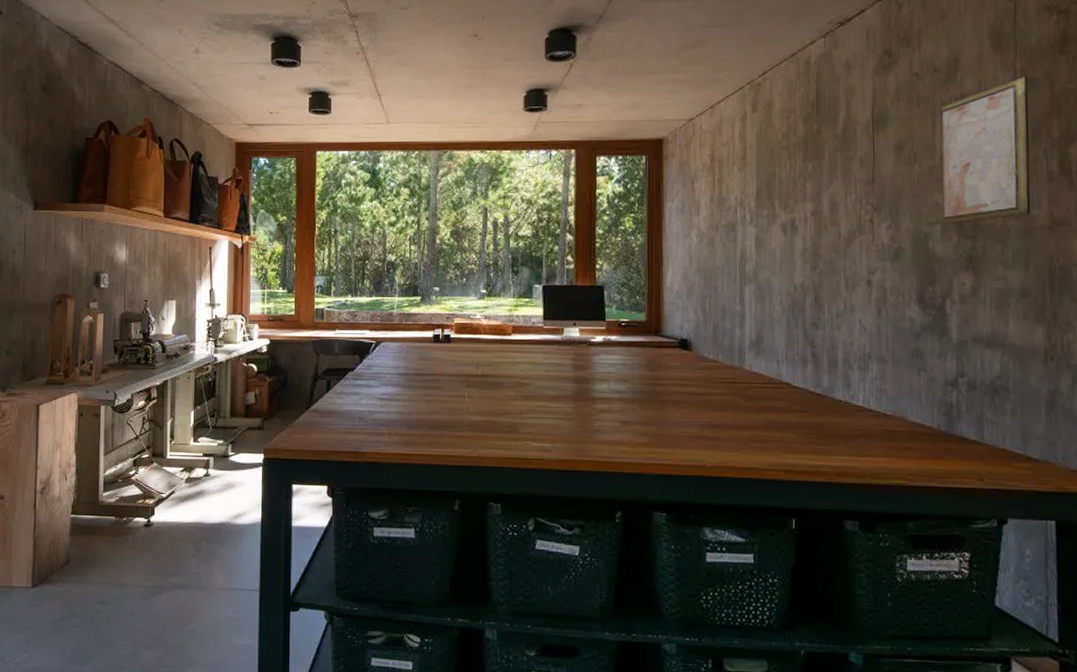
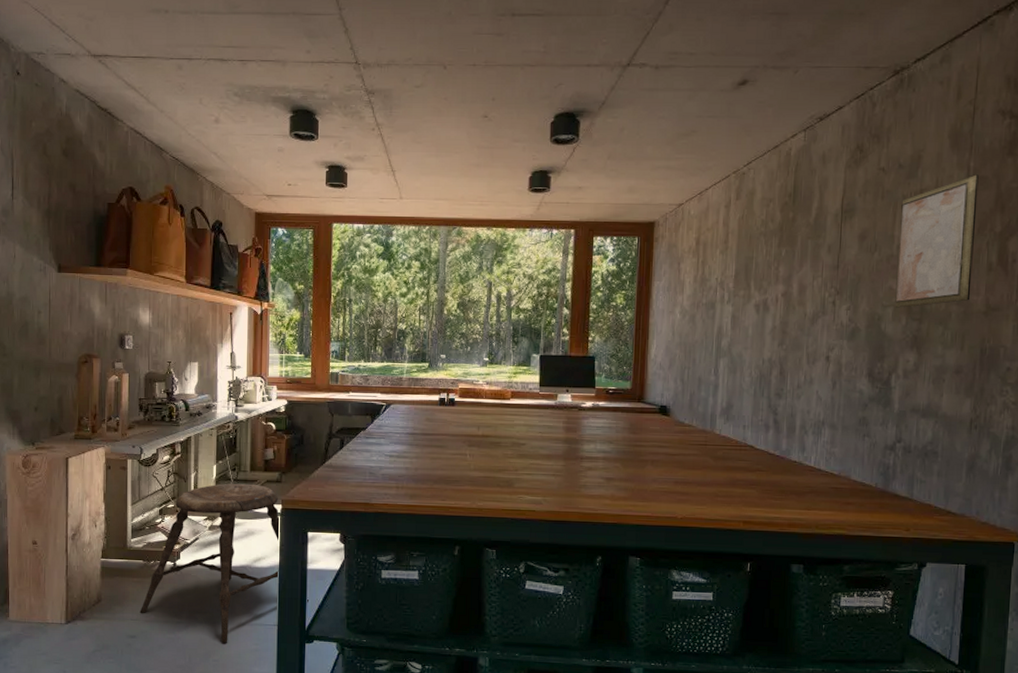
stool: none [111,430,293,611] -> present [140,483,309,643]

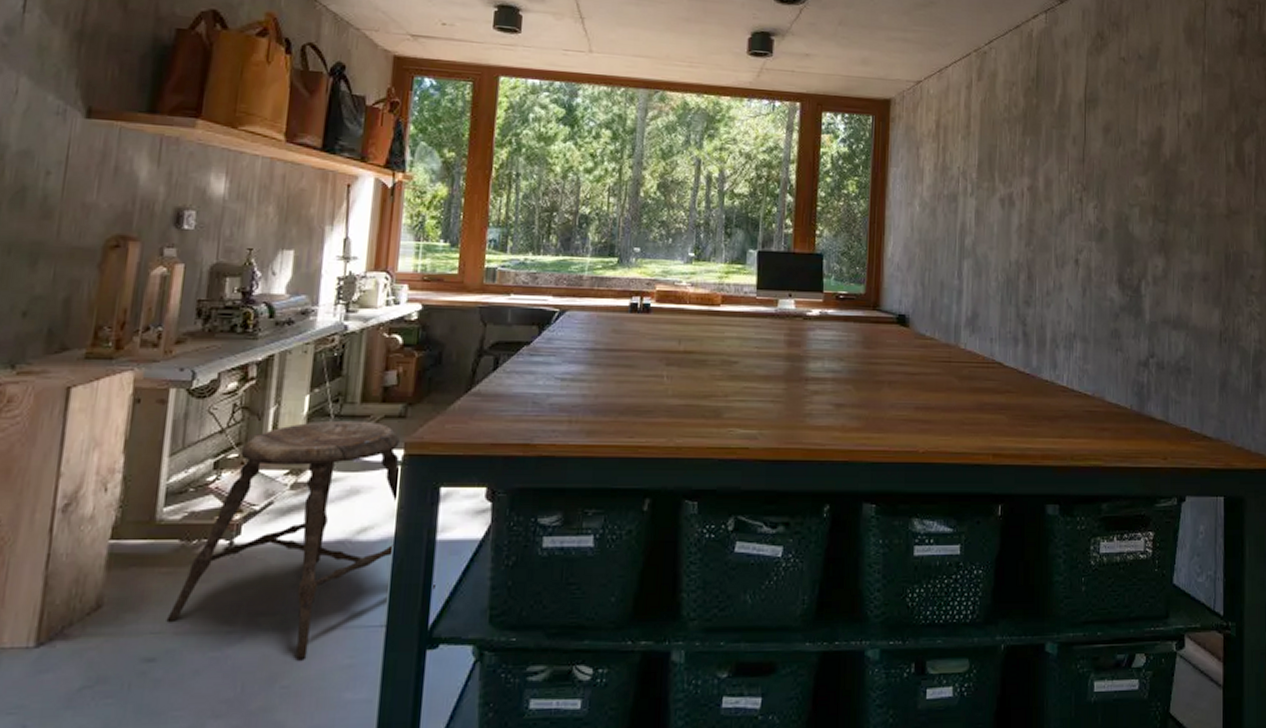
wall art: present [895,174,979,308] -> none [1141,71,1213,208]

